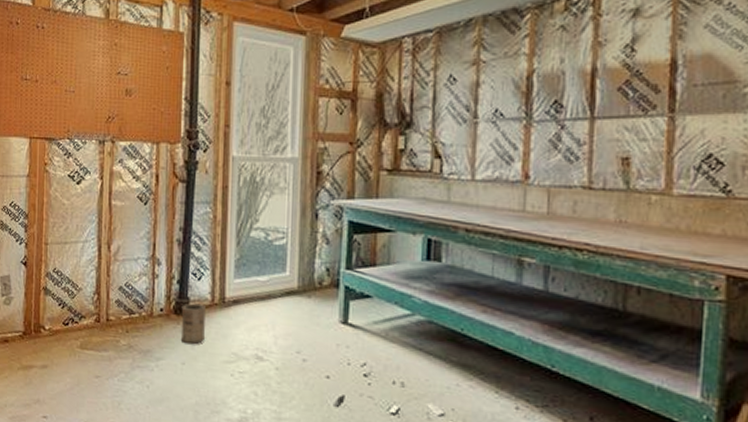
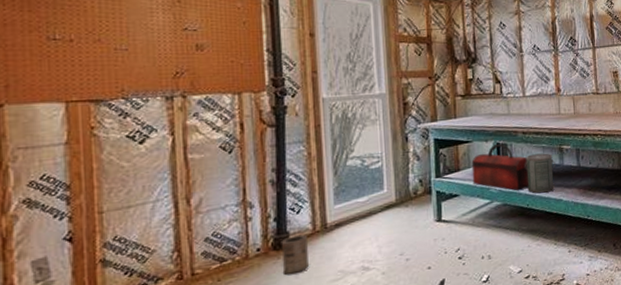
toolbox: none [390,239,469,308] -> present [471,143,529,191]
paint can: none [463,261,509,319] -> present [525,153,556,194]

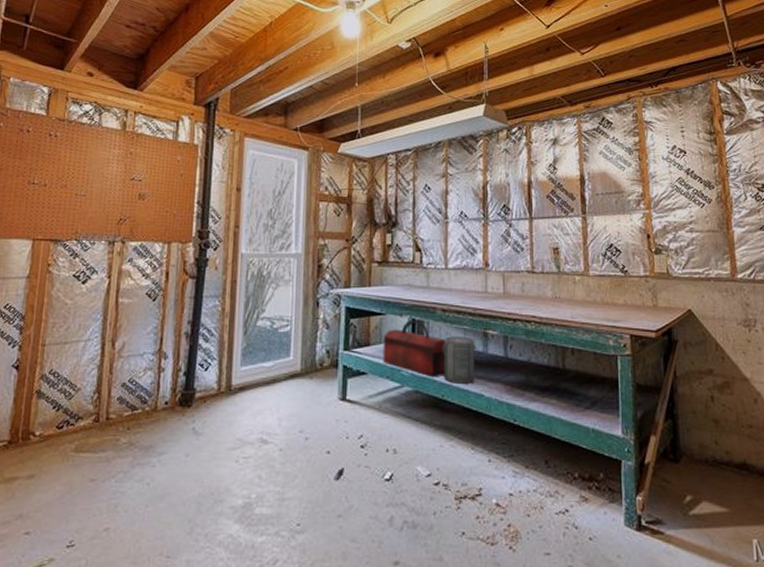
paint can: present [281,234,309,276] -> none [185,393,212,435]

